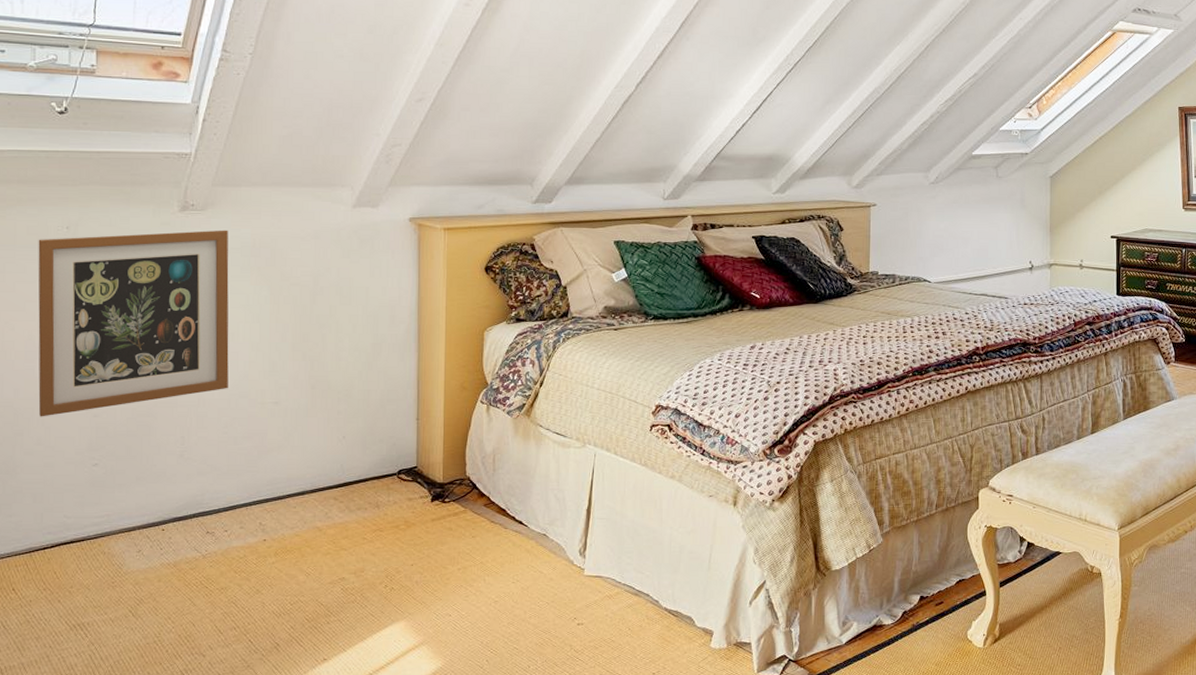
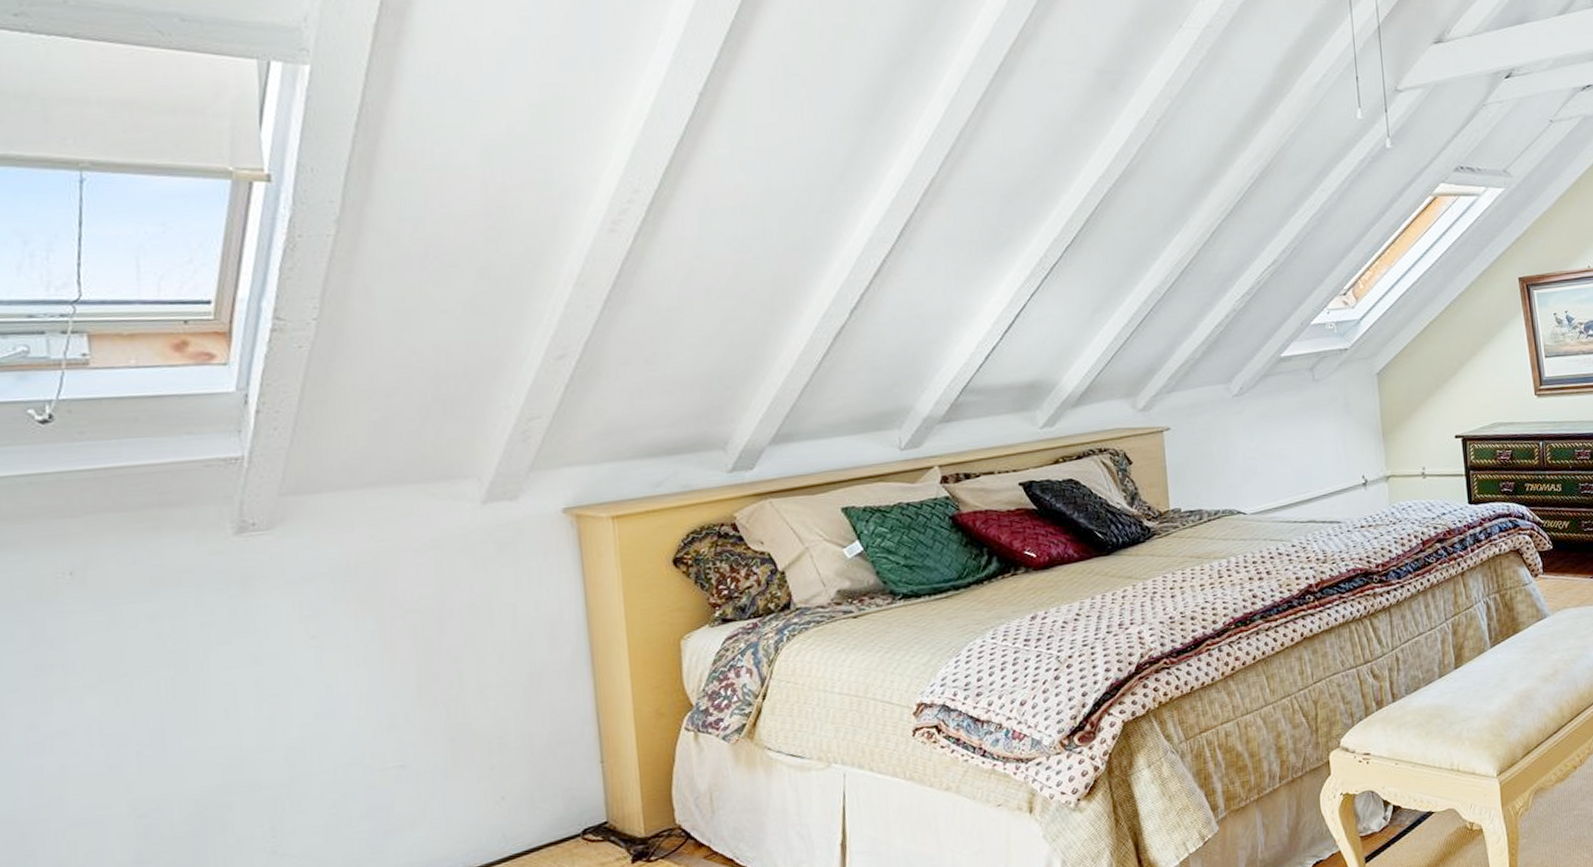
wall art: present [38,230,229,417] -> none [29,551,332,829]

